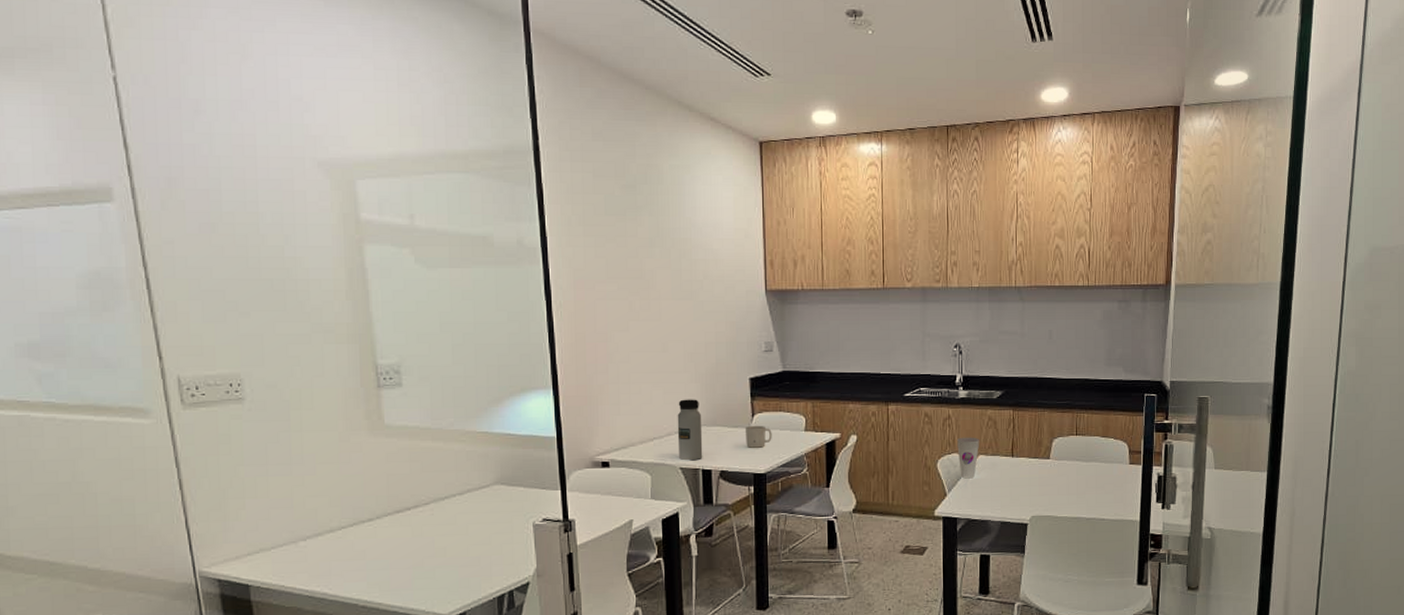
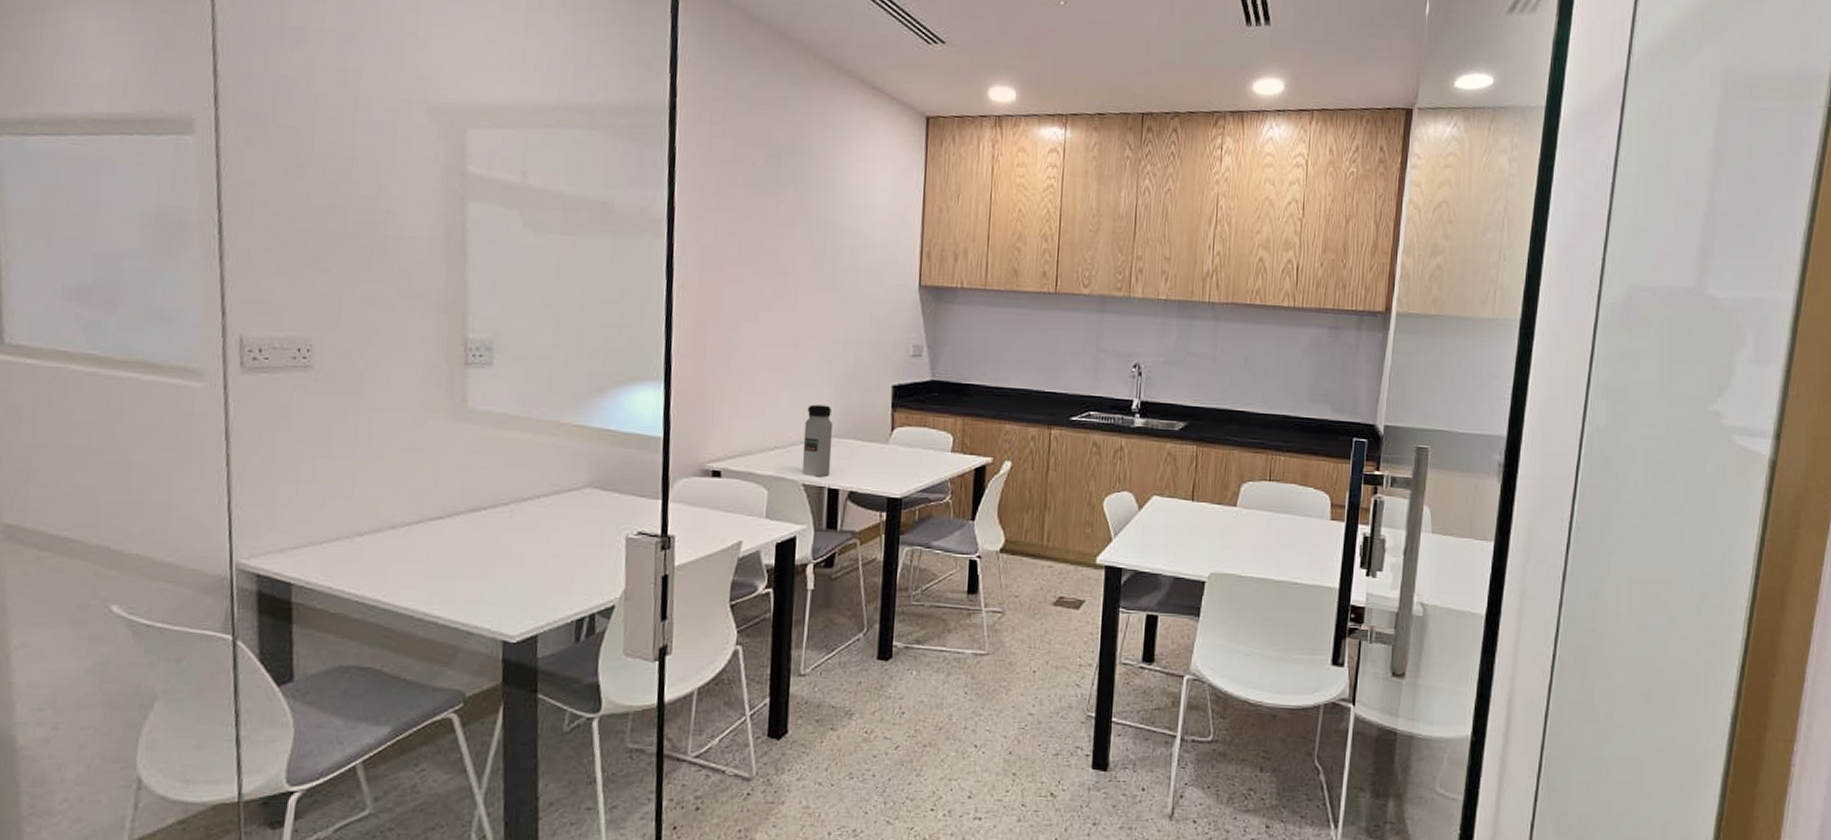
mug: present [744,425,772,448] -> none [881,440,913,468]
cup: present [957,437,979,480] -> none [1128,473,1155,524]

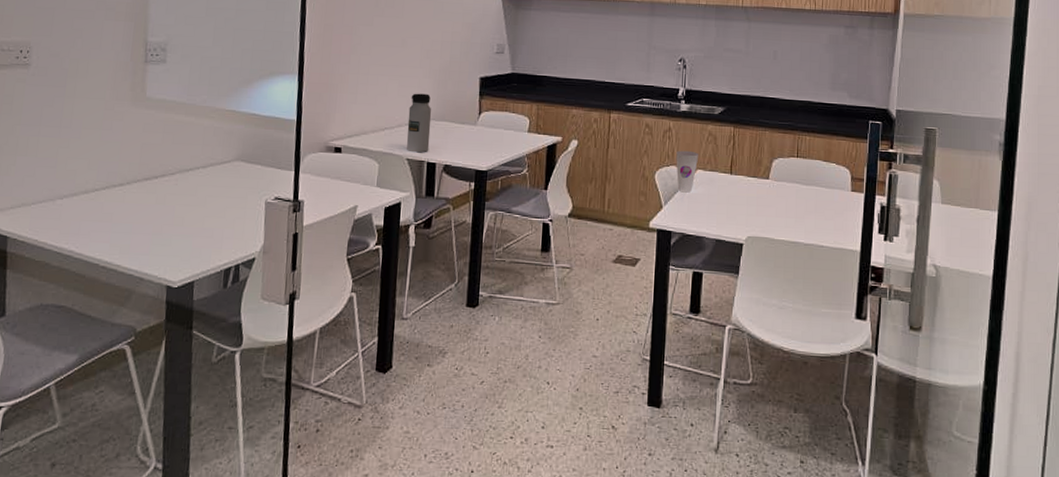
cup: none [1128,473,1155,524] -> present [676,150,698,194]

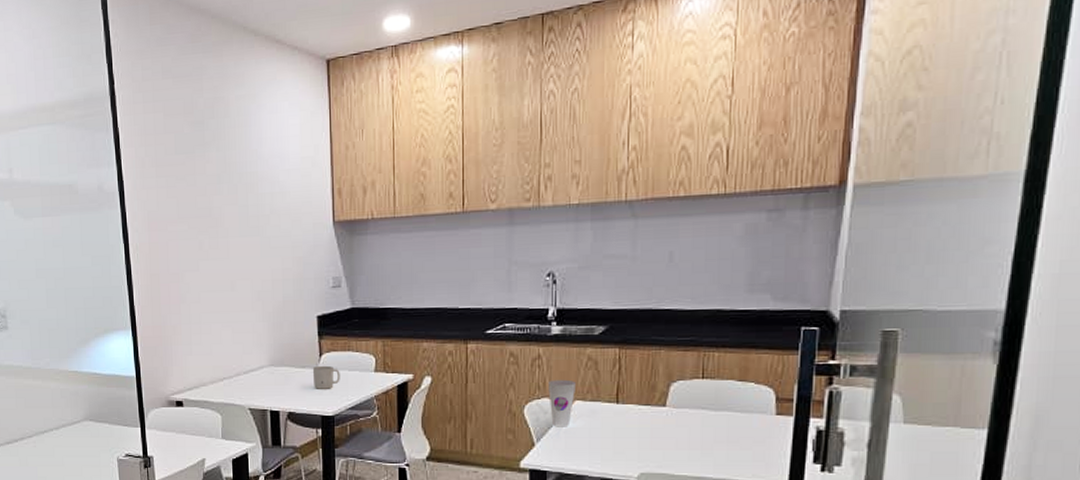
water bottle: present [406,93,432,153] -> none [245,338,271,402]
mug: none [471,123,496,145] -> present [312,365,340,389]

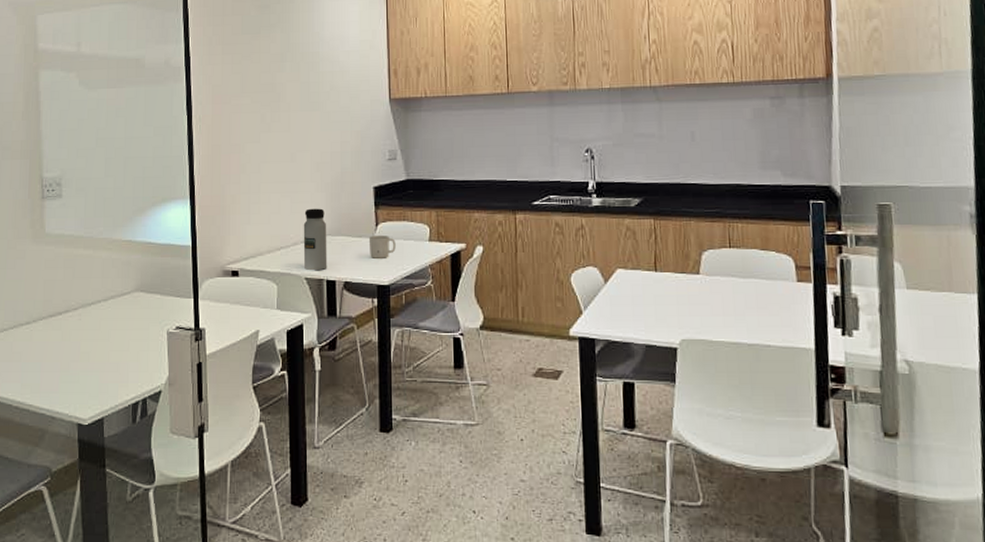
water bottle: none [245,338,271,402] -> present [303,208,328,271]
cup: present [548,379,575,429] -> none [592,248,617,296]

